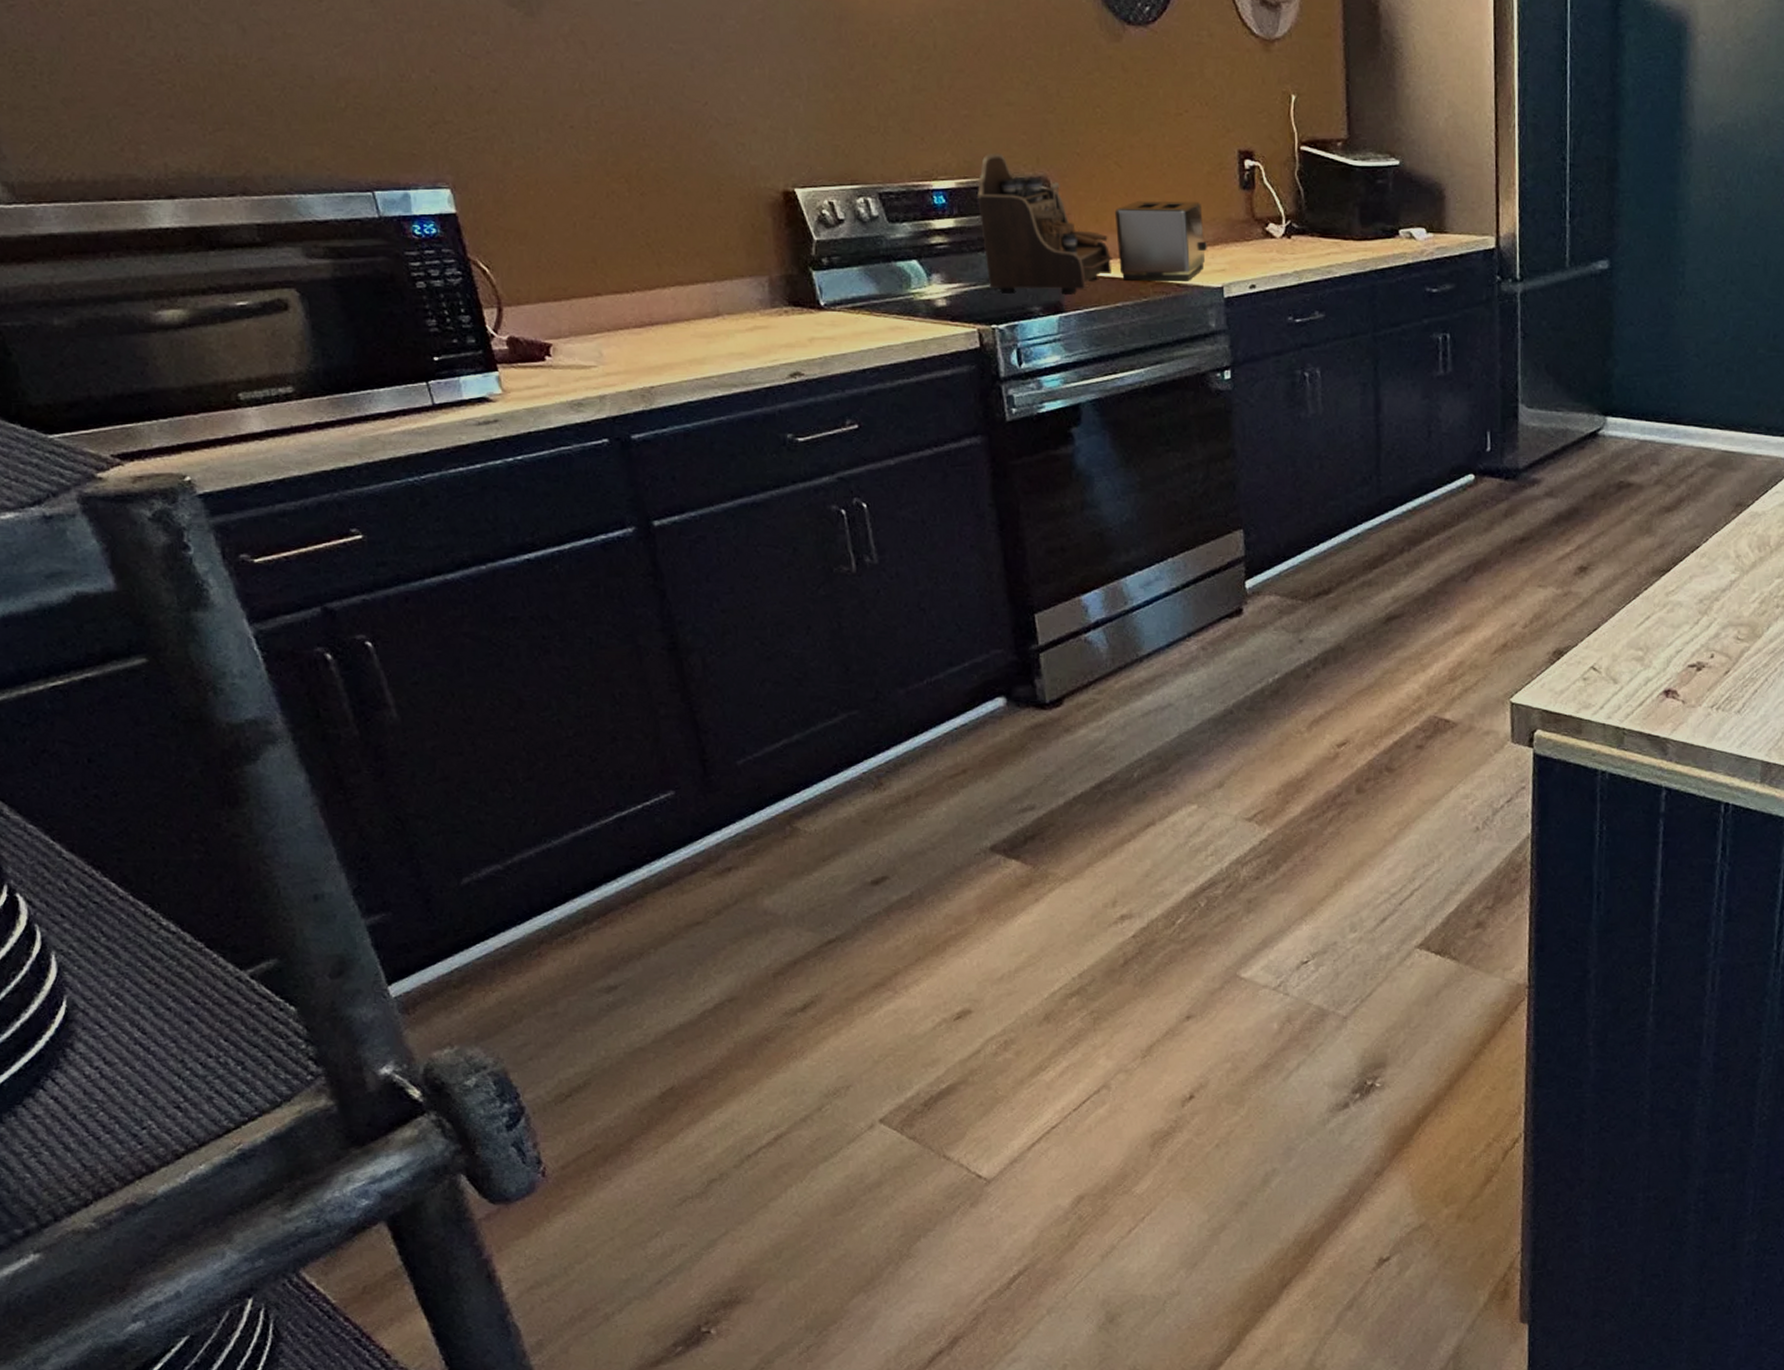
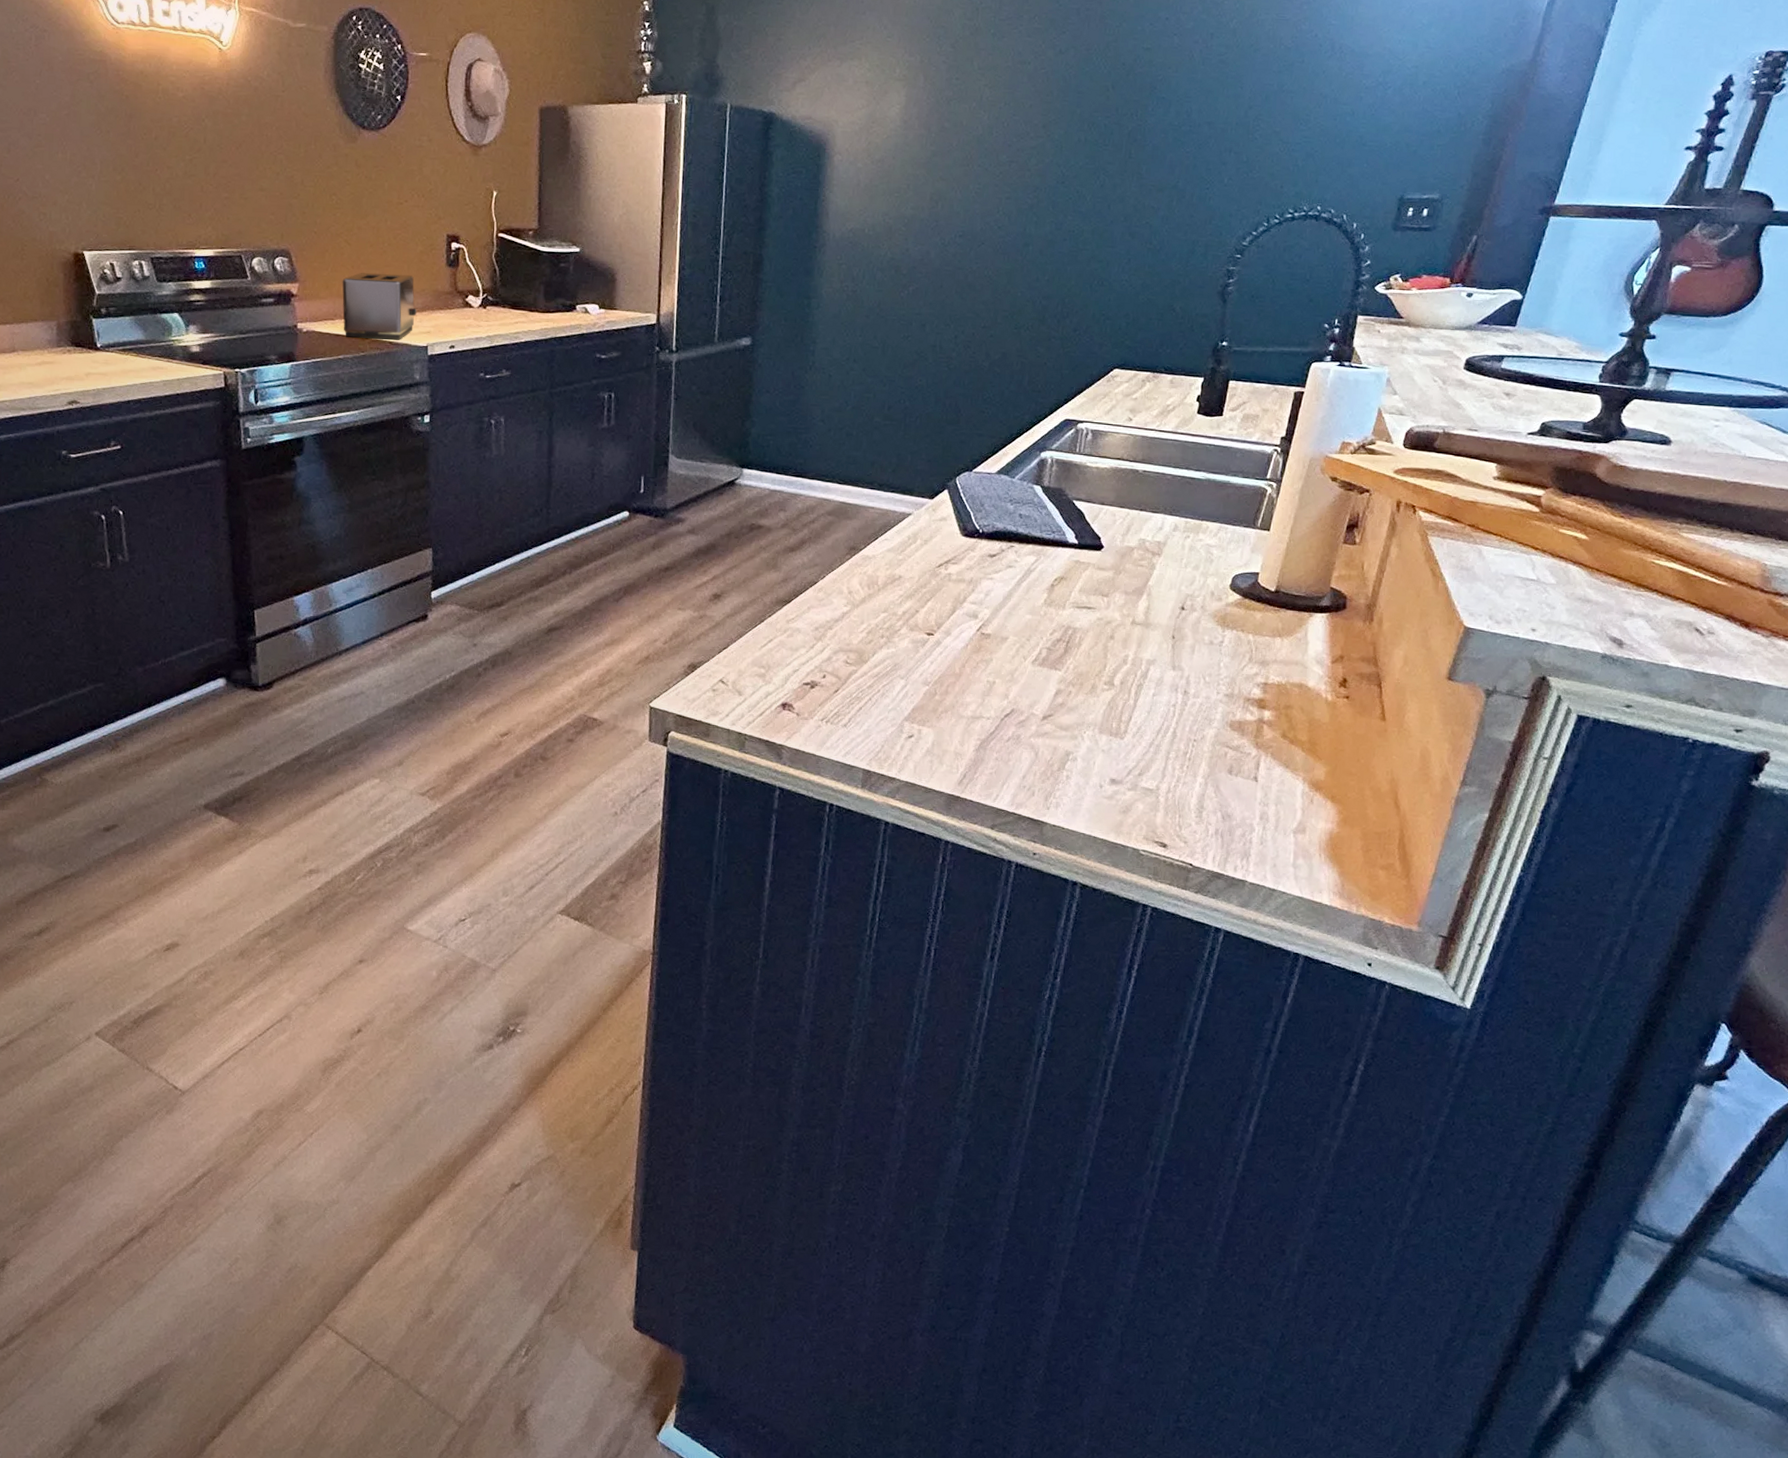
spice rack: present [977,153,1112,293] -> none [231,228,338,346]

